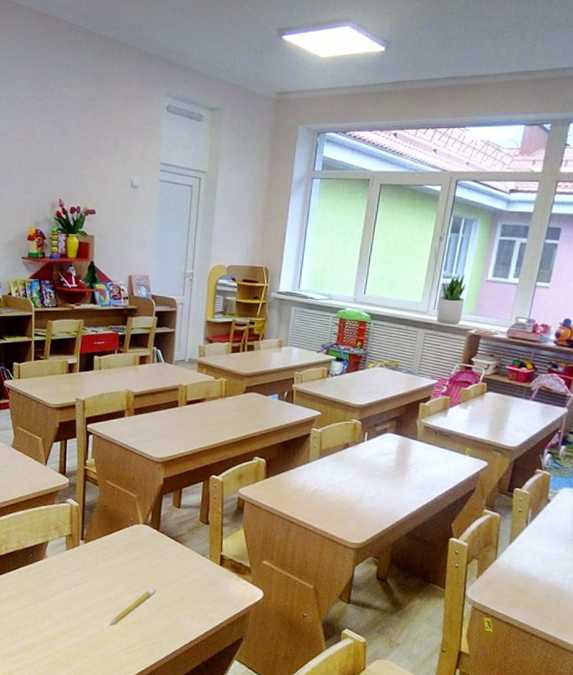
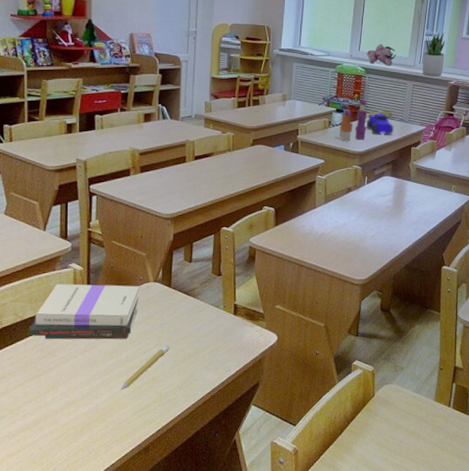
books: none [29,517,130,577] -> present [28,284,140,340]
toy blocks: none [333,347,370,394] -> present [334,99,367,142]
toy truck: none [369,363,400,387] -> present [367,113,393,134]
stuffed bear: none [372,286,406,312] -> present [366,43,396,67]

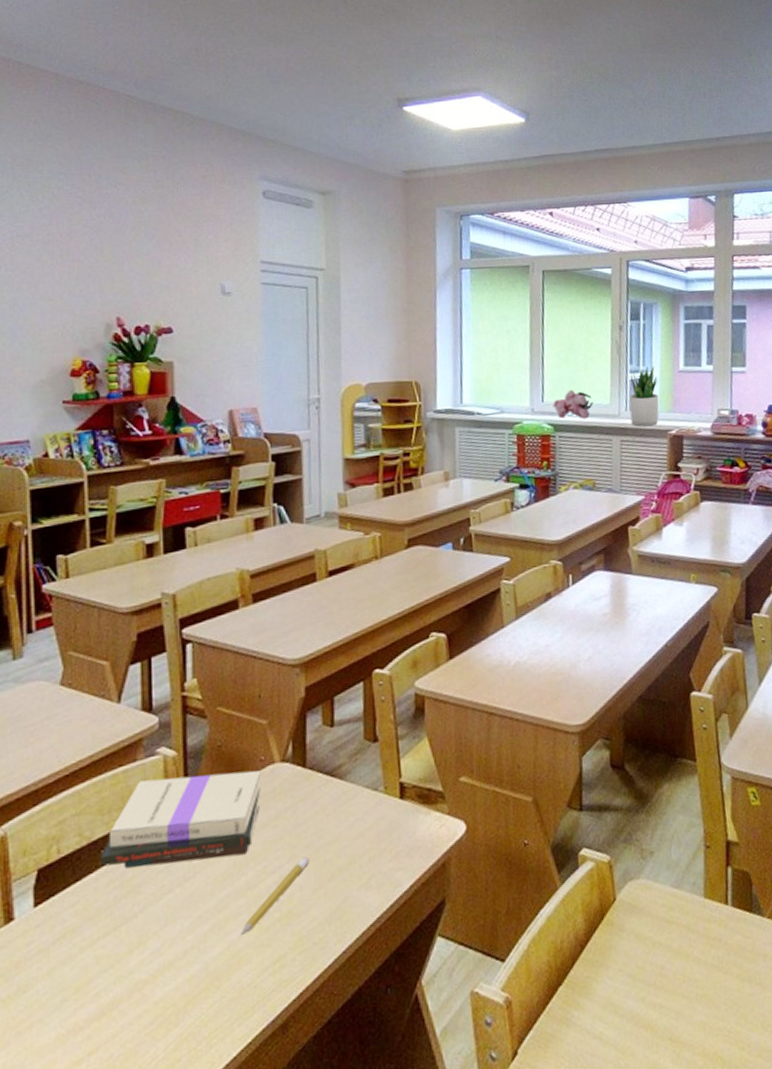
toy blocks: present [334,99,367,142] -> none [521,466,564,529]
toy truck: present [367,113,393,134] -> none [563,483,601,514]

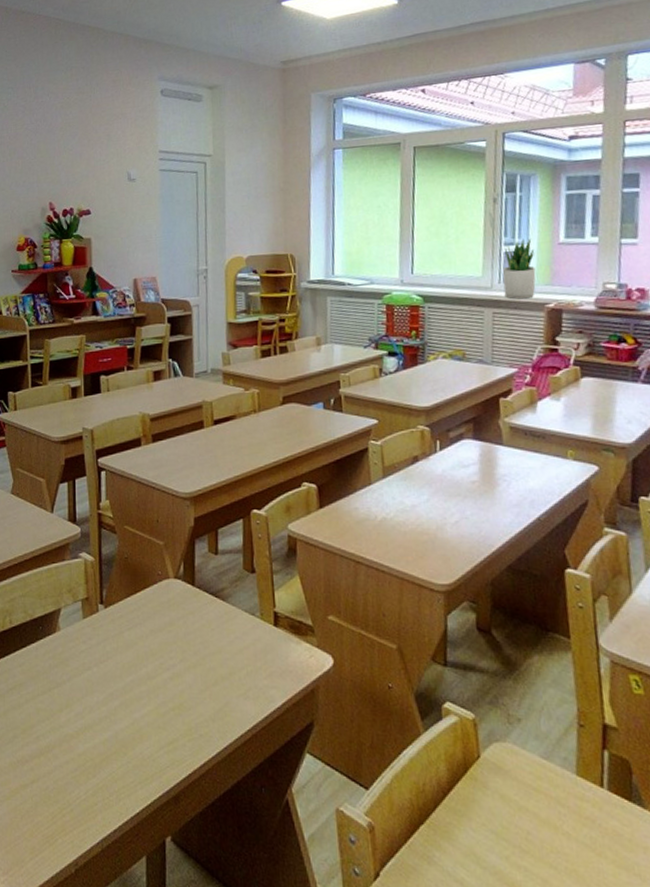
books: present [100,770,262,868] -> none [39,577,159,650]
pencil: present [241,856,309,937] -> none [143,661,197,717]
stuffed bear: present [553,389,593,420] -> none [422,261,464,291]

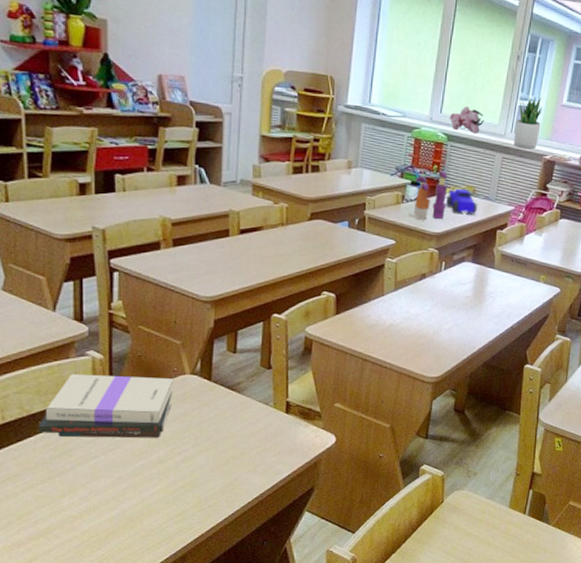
books: none [39,577,159,650] -> present [38,374,174,439]
toy blocks: none [389,336,433,395] -> present [408,171,447,221]
stuffed bear: none [422,261,464,291] -> present [449,105,484,134]
toy truck: none [431,353,471,382] -> present [446,188,477,214]

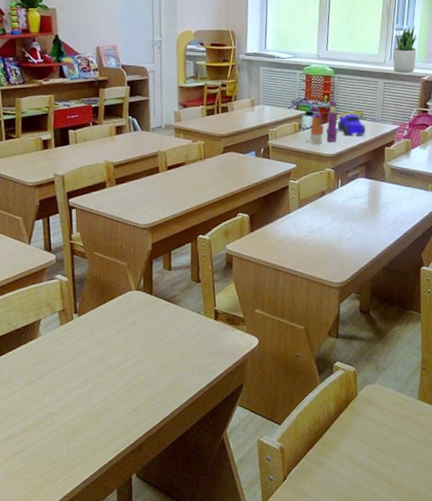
books: present [38,374,174,439] -> none [22,294,124,347]
stuffed bear: present [449,105,484,134] -> none [334,41,365,65]

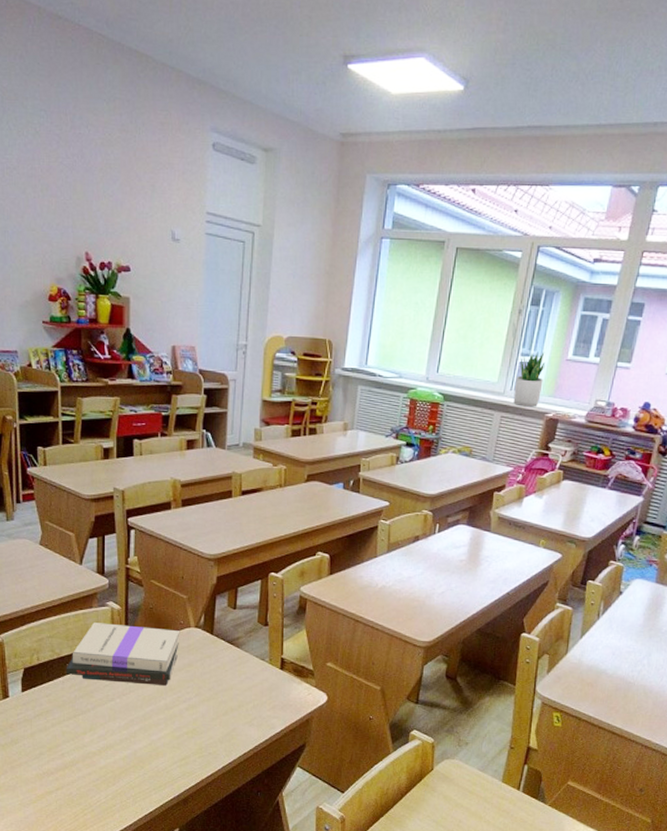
books: none [22,294,124,347] -> present [66,622,180,686]
toy blocks: present [305,100,338,145] -> none [402,431,443,482]
toy truck: present [338,113,365,136] -> none [441,449,474,475]

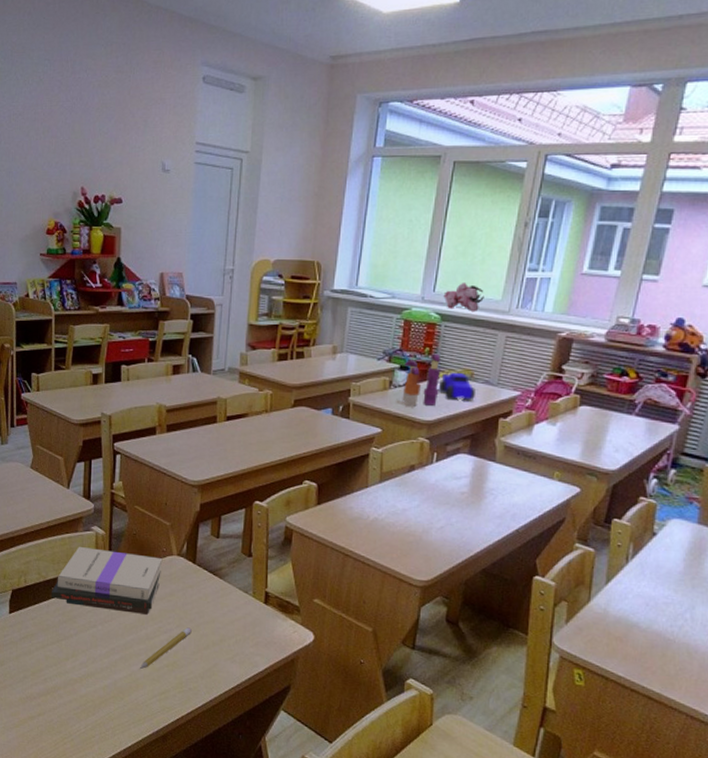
pencil: none [160,695,210,739] -> present [140,627,192,670]
toy blocks: none [402,431,443,482] -> present [396,353,441,408]
toy truck: none [441,449,474,475] -> present [439,372,475,400]
stuffed bear: none [446,364,482,393] -> present [443,282,484,312]
planter: present [513,352,546,407] -> none [520,266,557,326]

